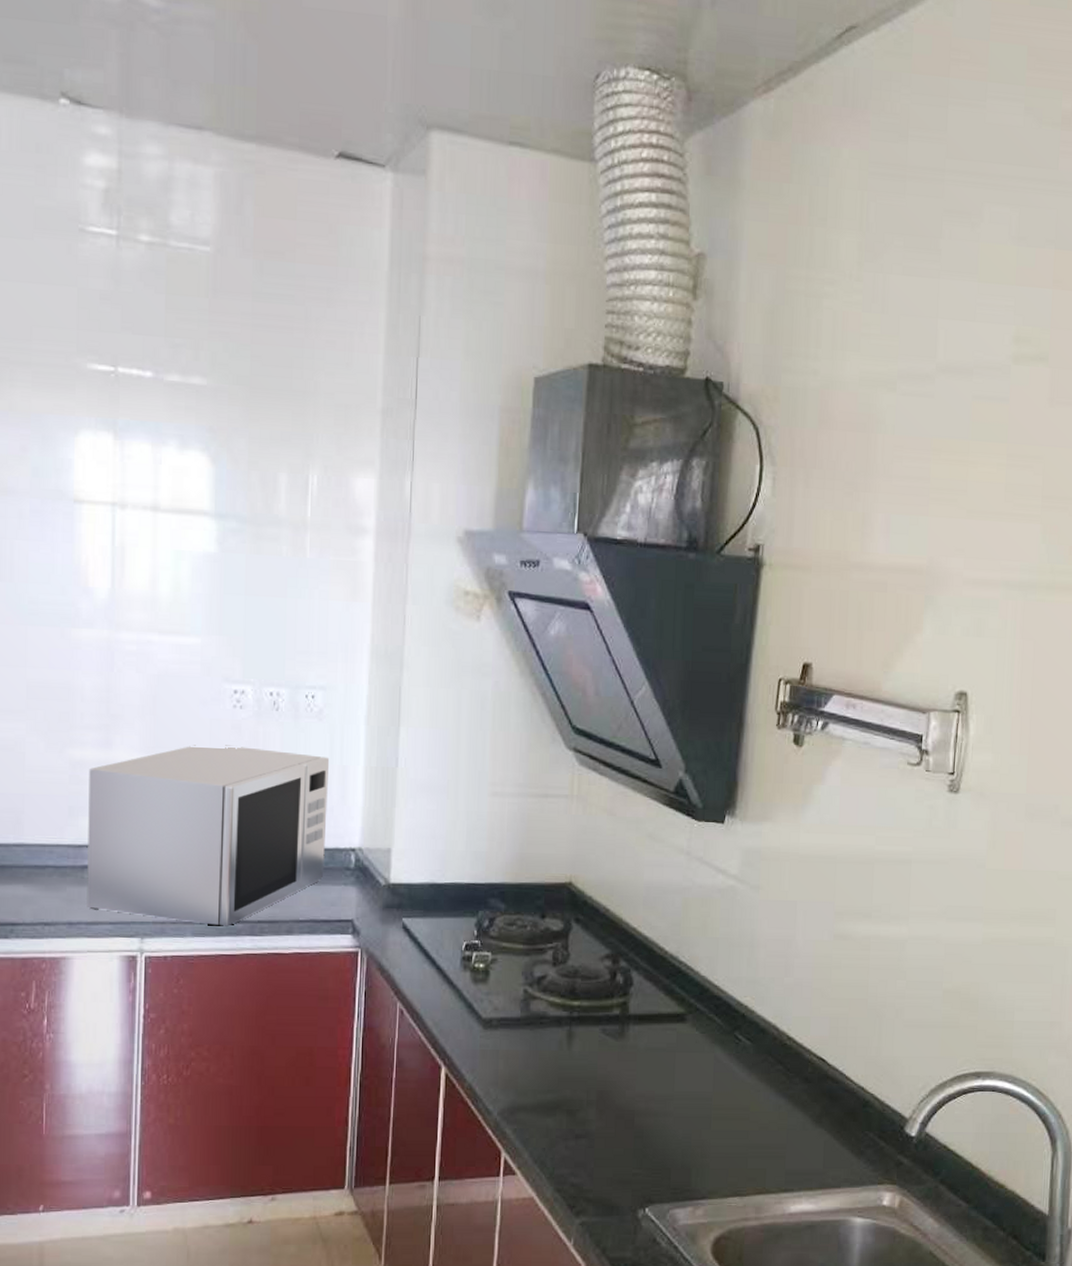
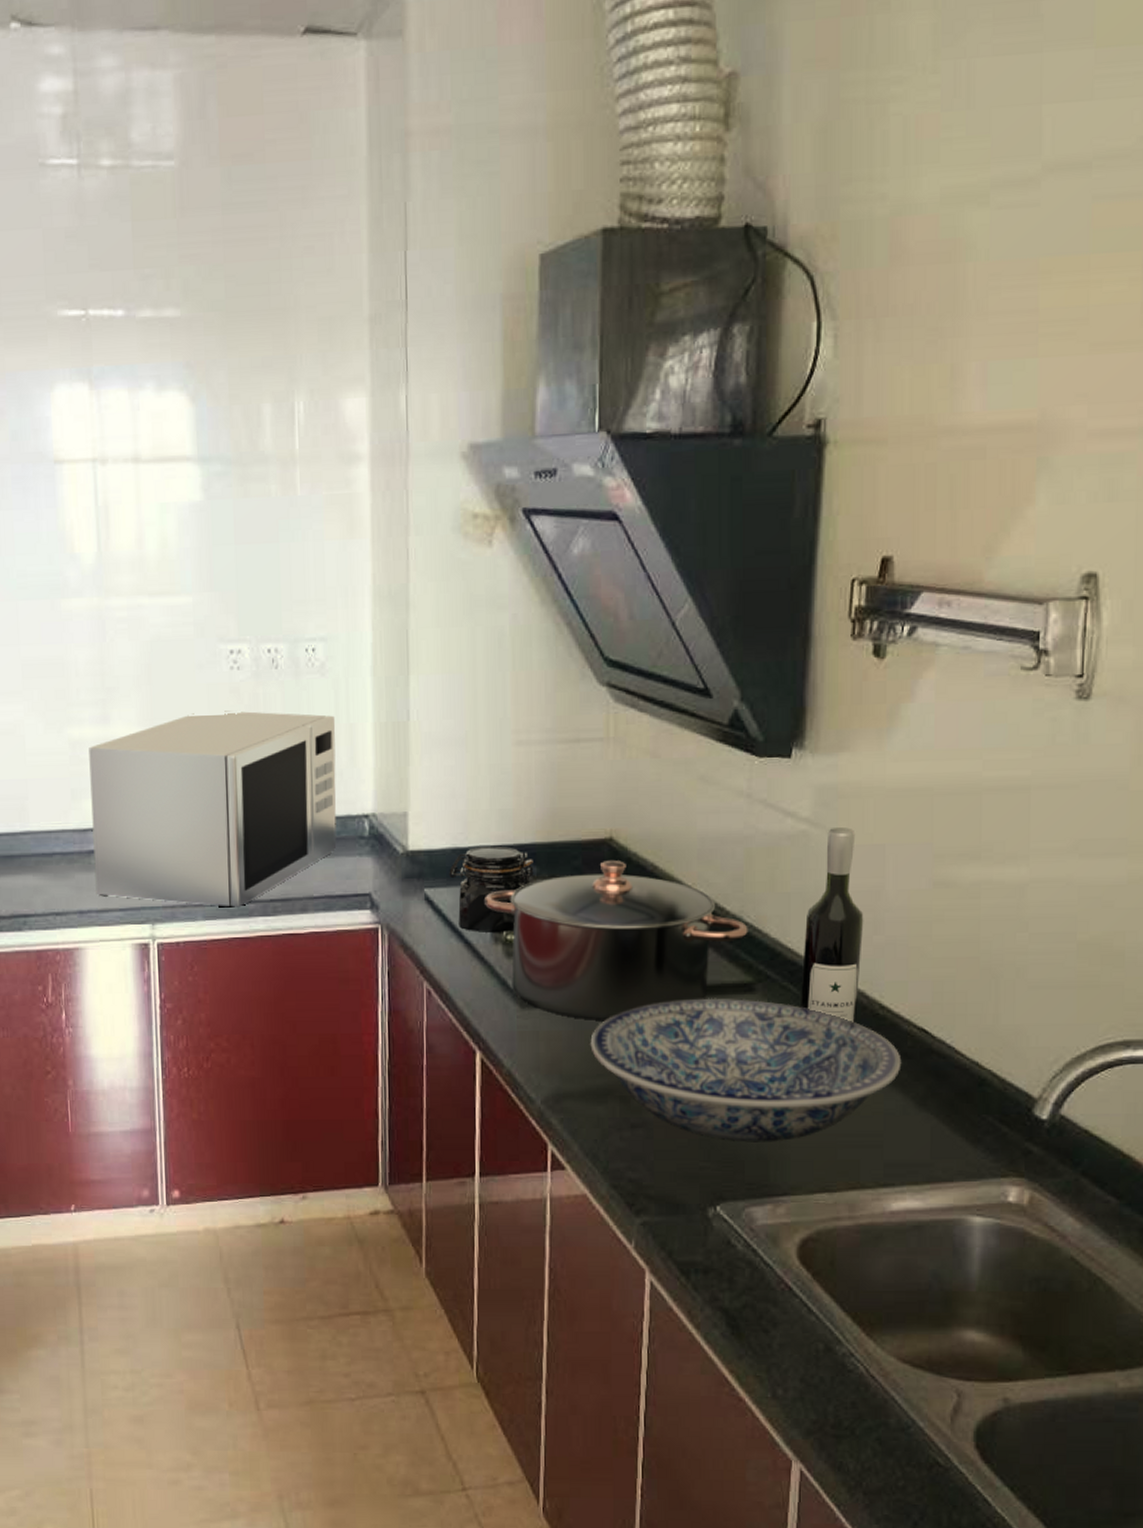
jar: none [426,883,502,961] -> present [449,845,534,934]
cooking pot: none [455,901,683,1043] -> present [483,859,748,1022]
ceramic bowl: none [543,1025,803,1153] -> present [590,998,902,1142]
bottle: none [722,885,778,1050] -> present [799,827,864,1022]

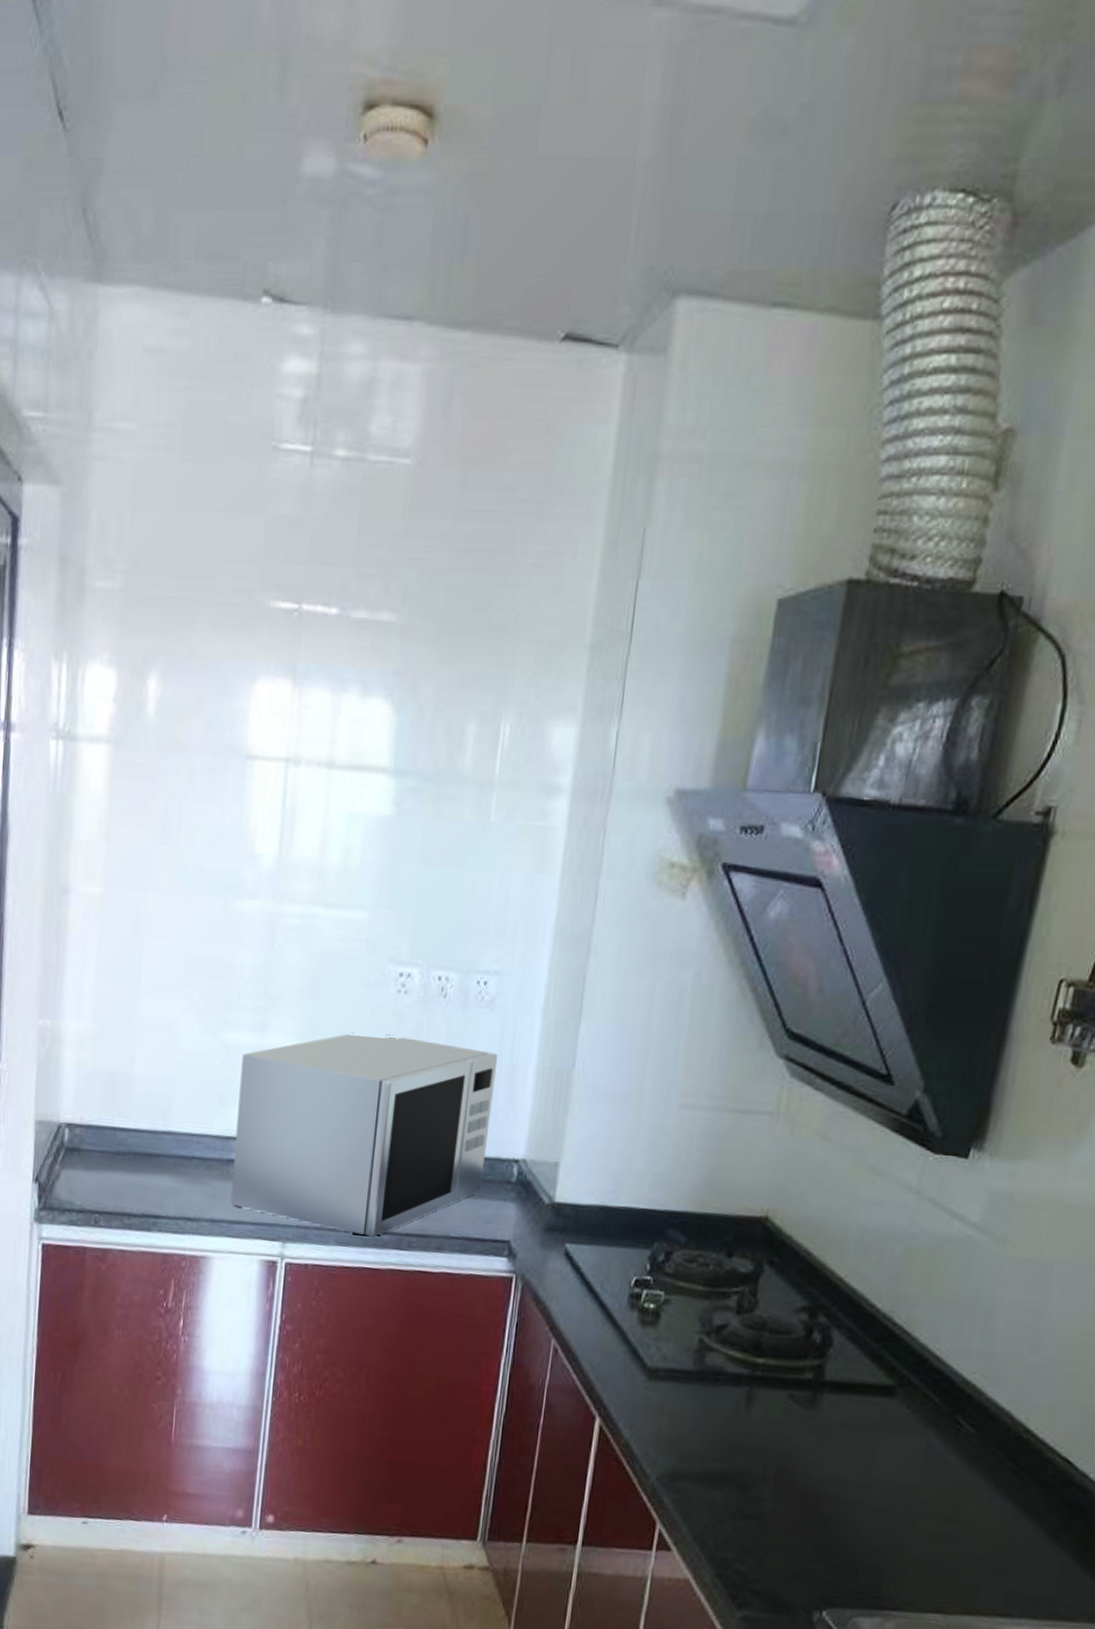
jar: present [449,845,534,934] -> none [593,1207,683,1300]
cooking pot: present [483,859,748,1022] -> none [625,1239,897,1405]
ceramic bowl: present [590,998,902,1142] -> none [714,1393,1039,1554]
bottle: present [799,827,864,1022] -> none [939,1237,1025,1442]

